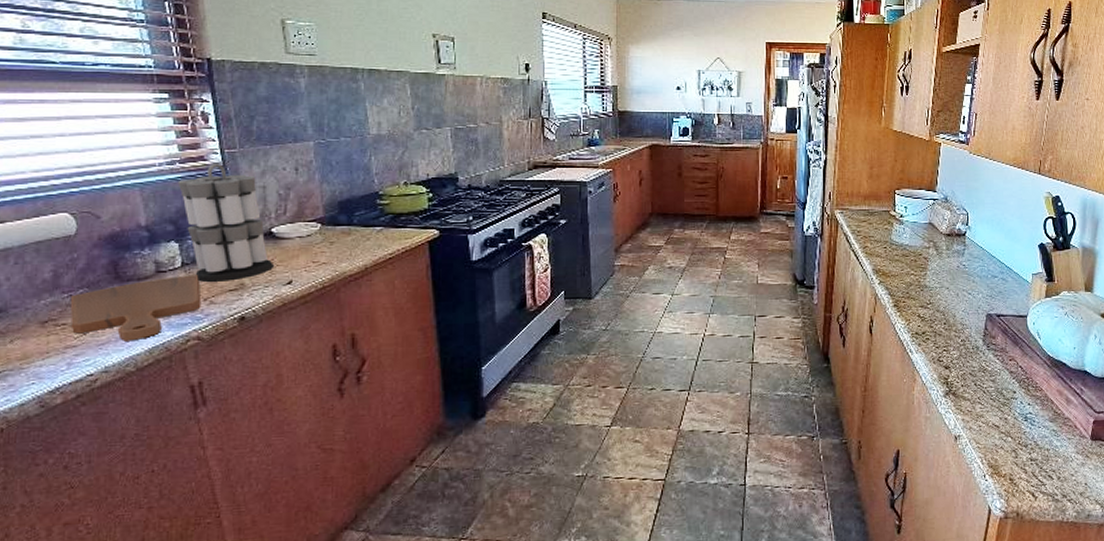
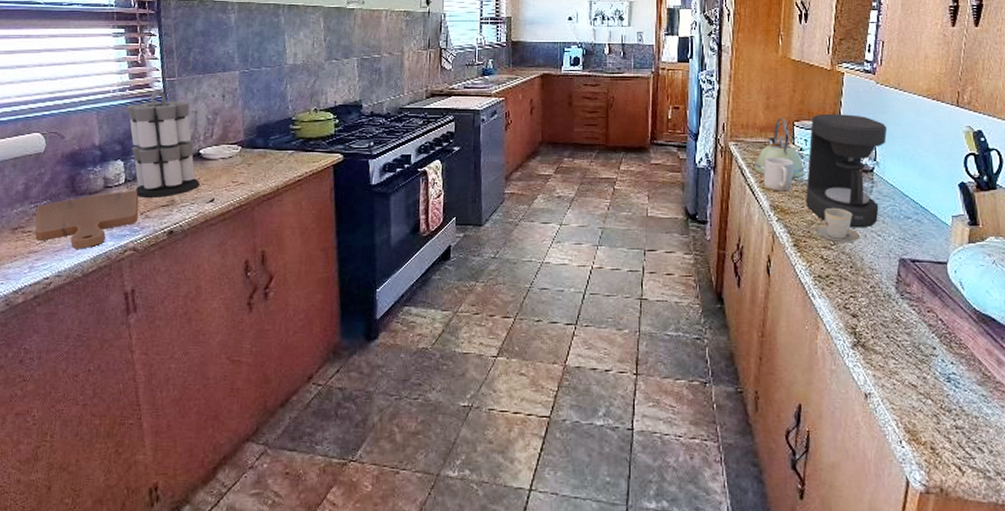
kettle: none [857,186,905,244] -> present [752,118,805,179]
mug: none [866,223,895,256] -> present [763,156,794,192]
coffee maker: none [905,182,979,288] -> present [806,114,888,228]
teacup: none [912,269,954,302] -> present [814,207,861,243]

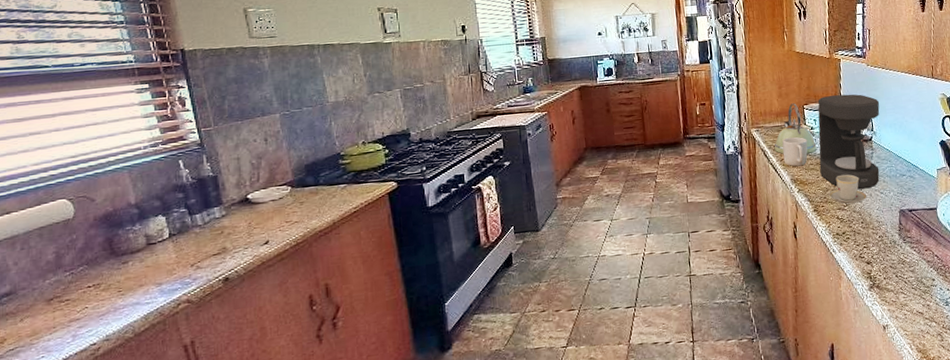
cutting board: present [34,191,139,249] -> none [72,243,188,311]
spice rack: present [126,91,199,197] -> none [161,142,251,250]

